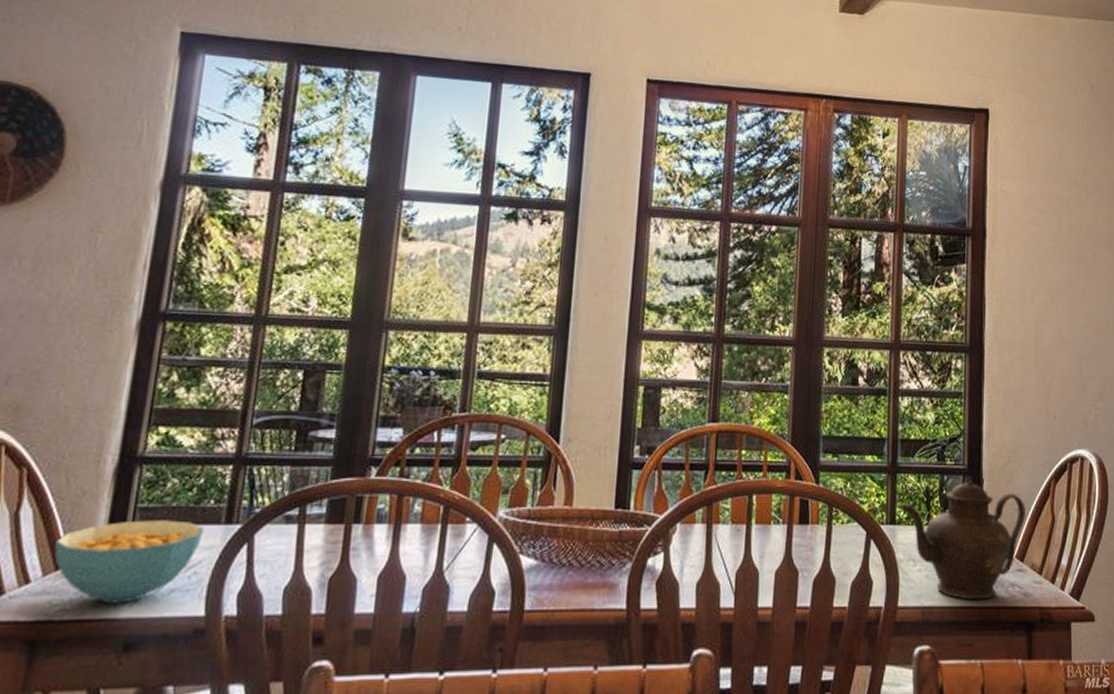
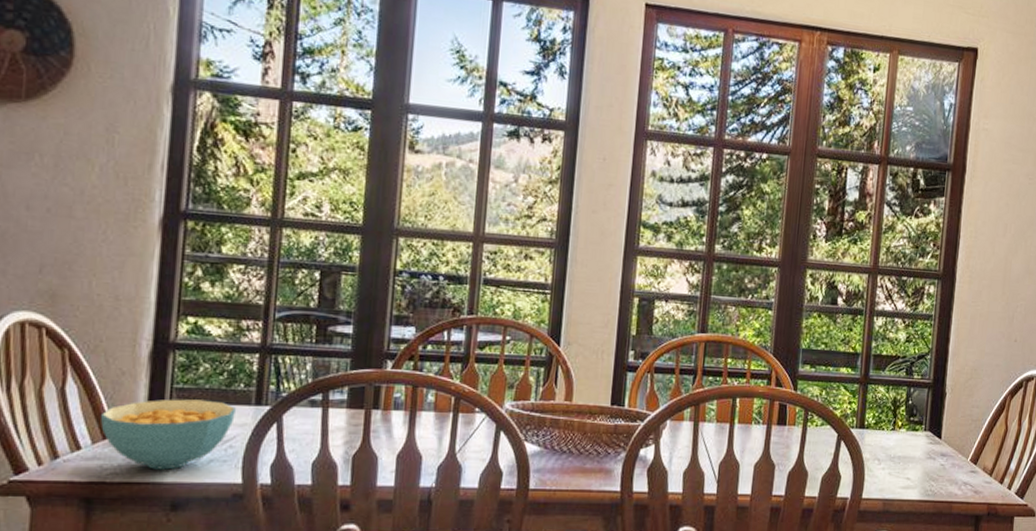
teapot: present [896,476,1025,600] -> none [865,389,982,495]

